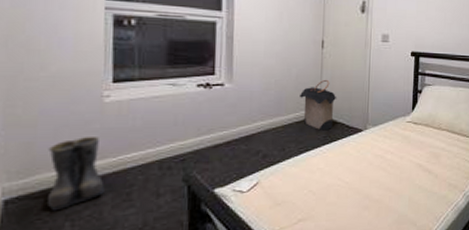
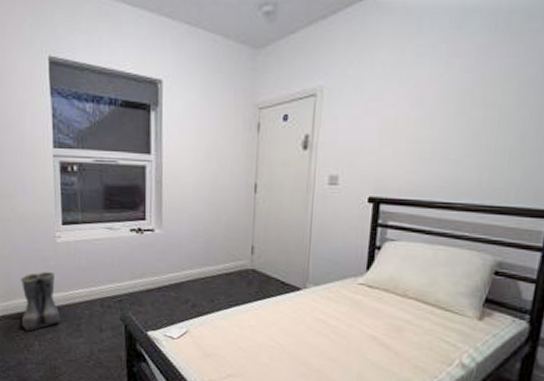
laundry hamper: present [300,79,337,131] -> none [230,228,272,286]

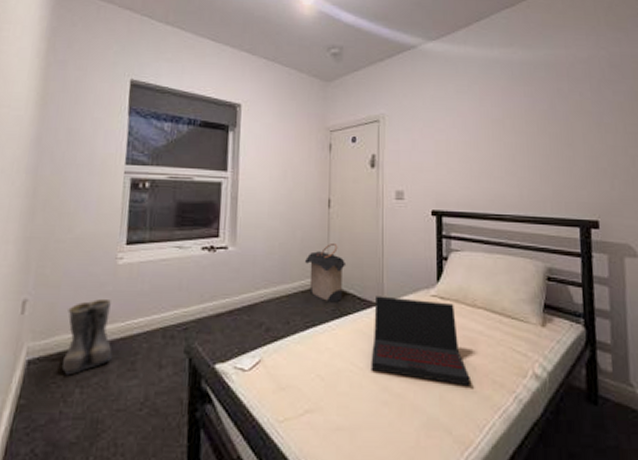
laundry hamper: none [230,228,272,286] -> present [305,242,347,303]
laptop: none [291,281,391,369] -> present [371,296,470,387]

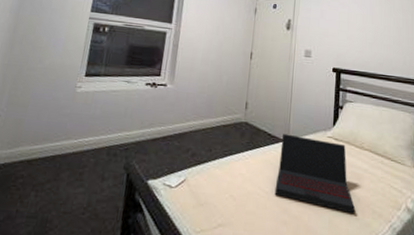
boots: present [61,299,113,376] -> none [22,119,68,181]
laundry hamper: present [305,242,347,303] -> none [228,87,262,137]

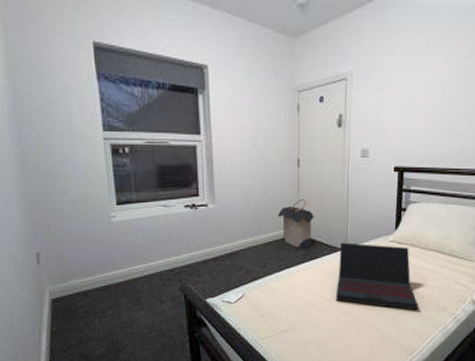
laundry hamper: none [228,87,262,137] -> present [278,198,315,249]

